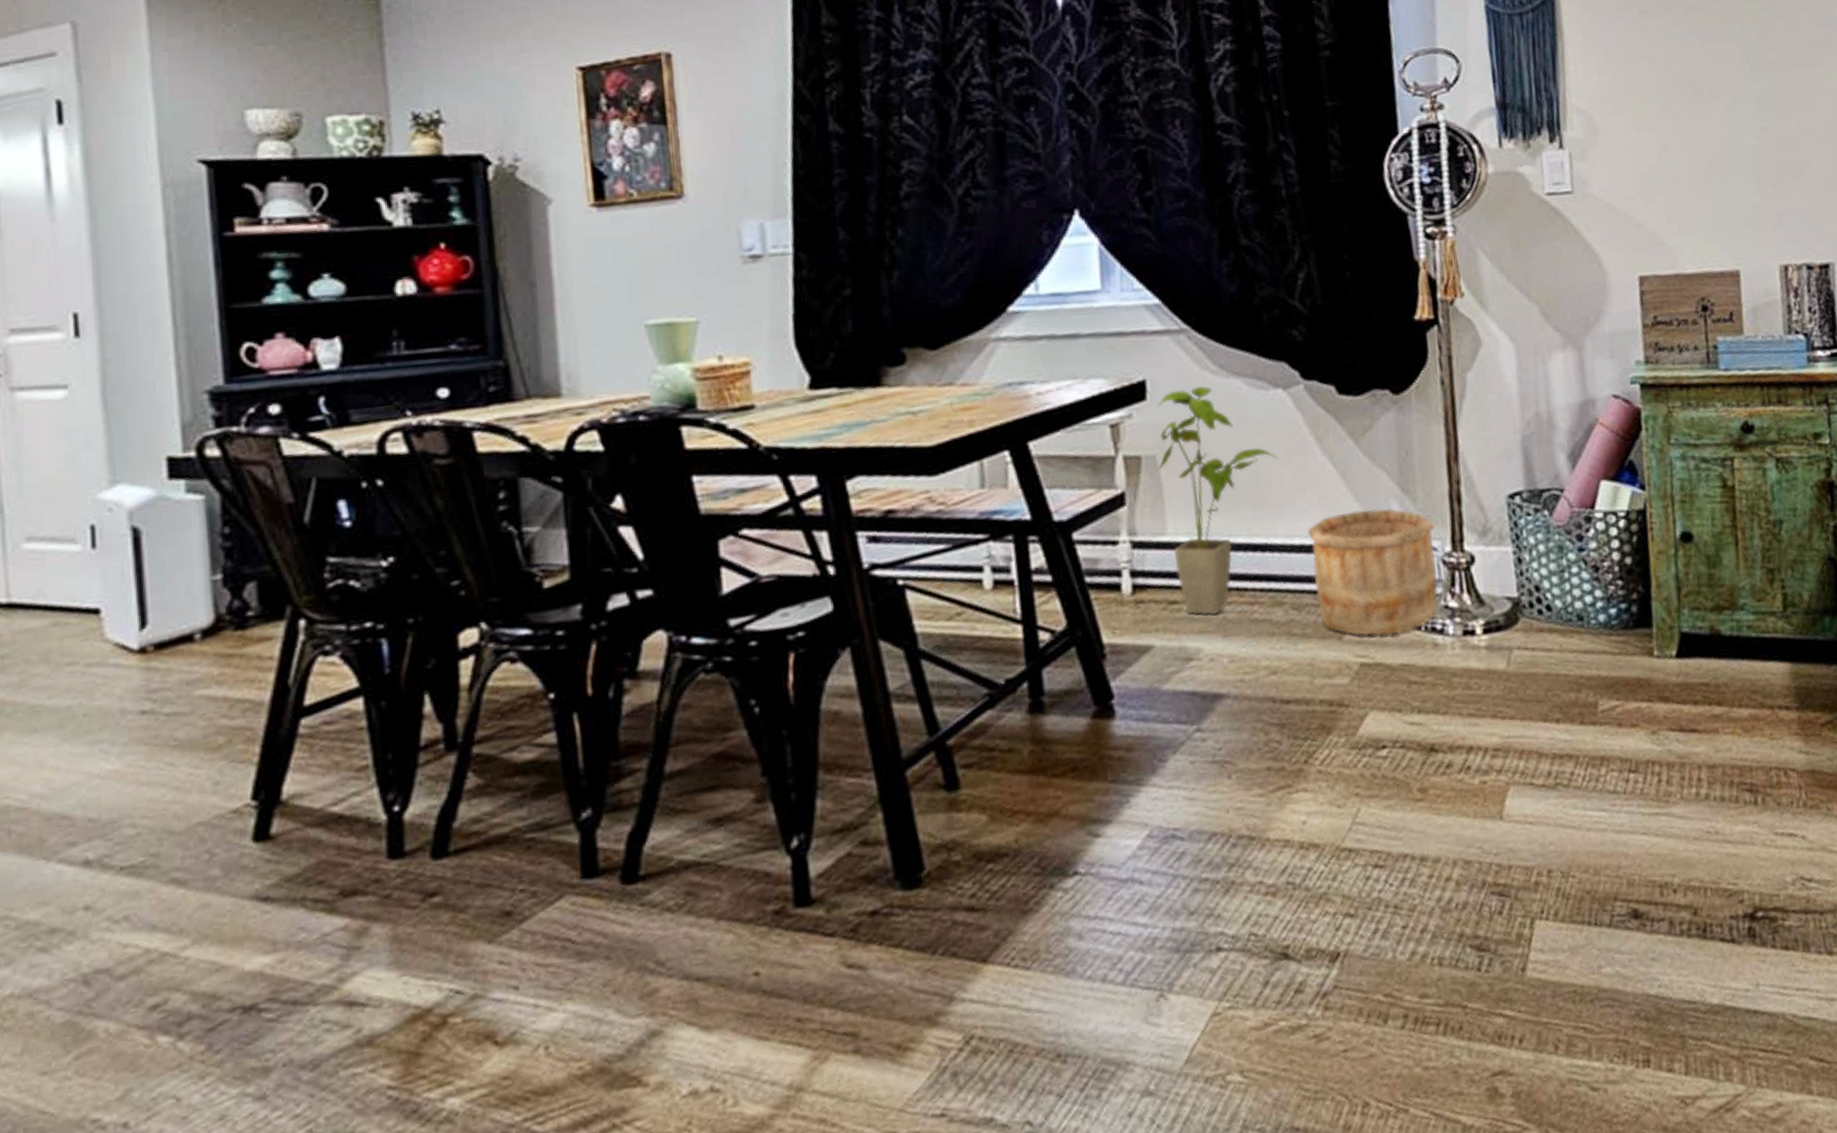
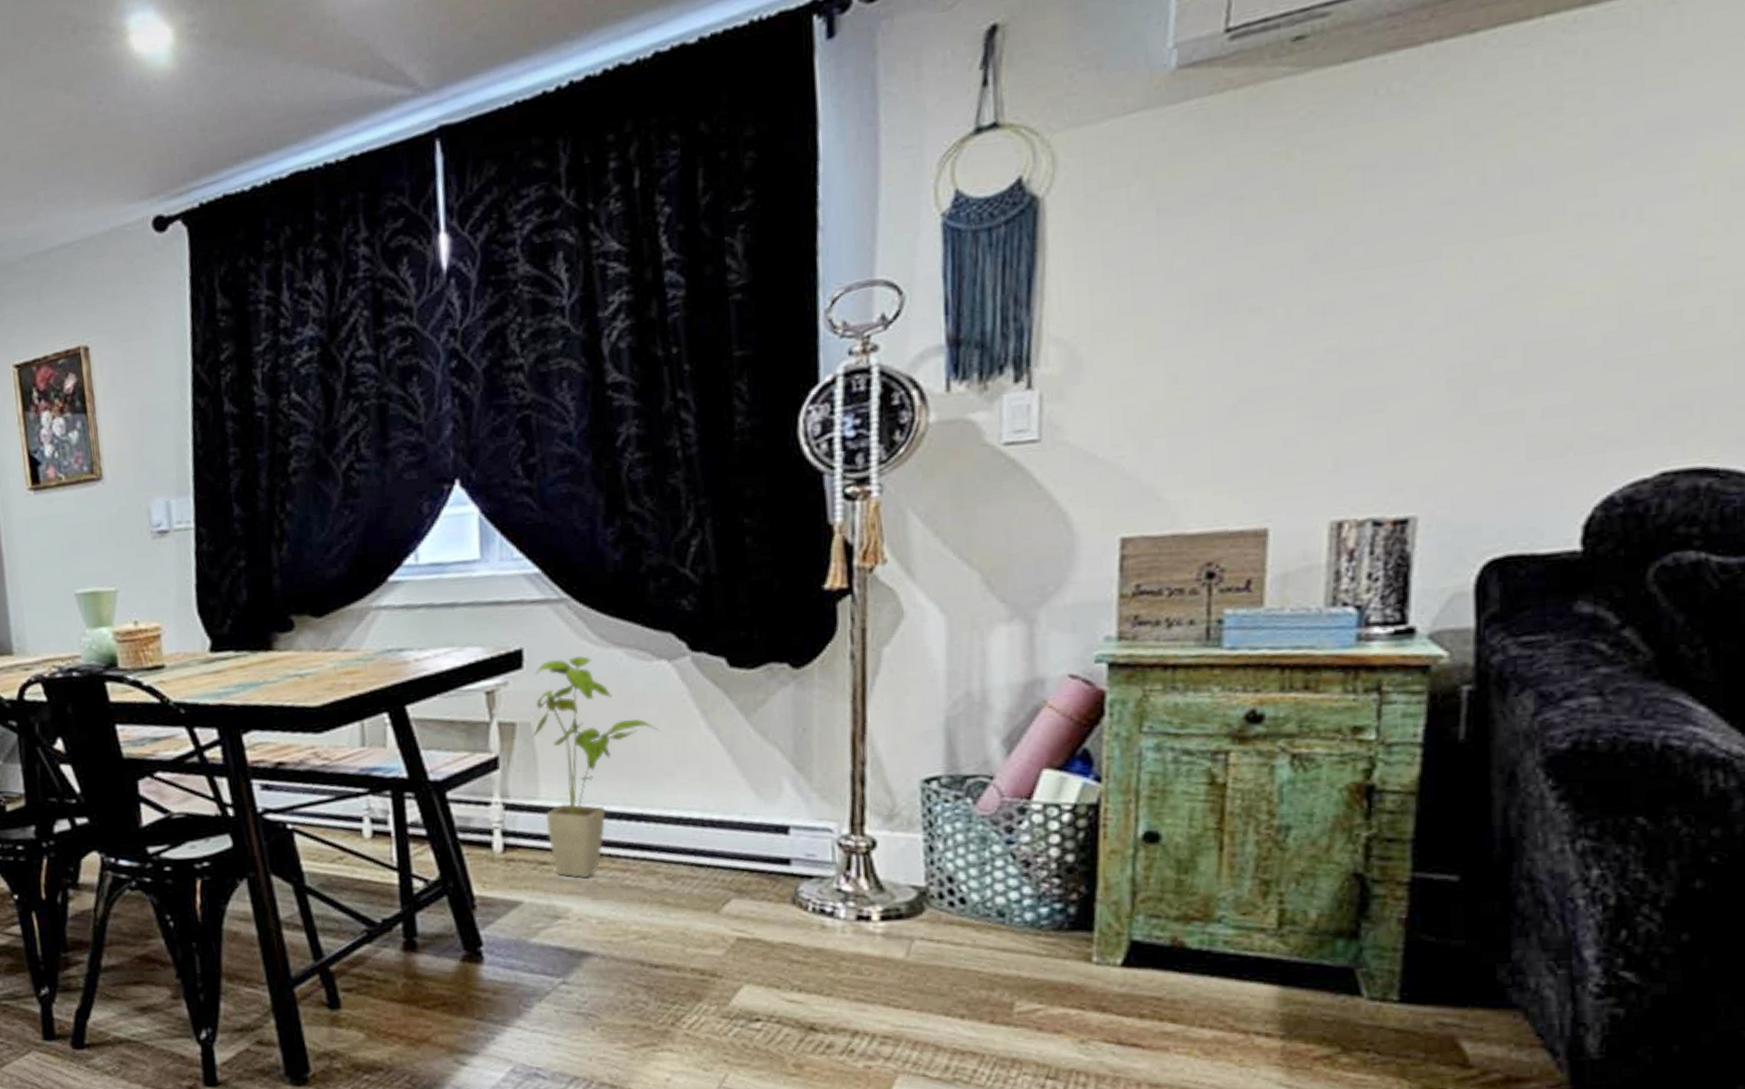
wooden bucket: present [1307,509,1439,636] -> none [686,786,832,913]

